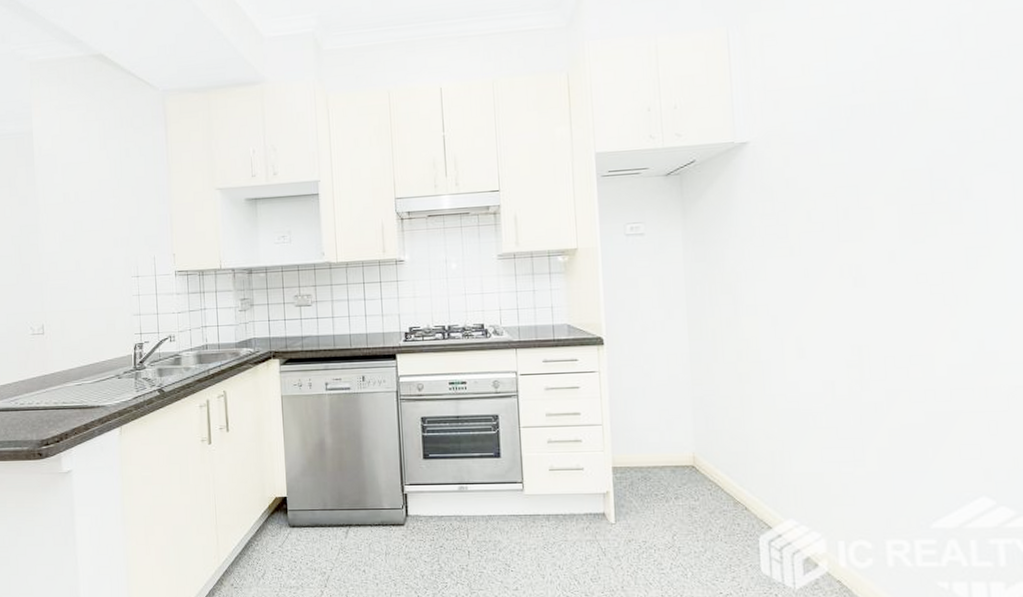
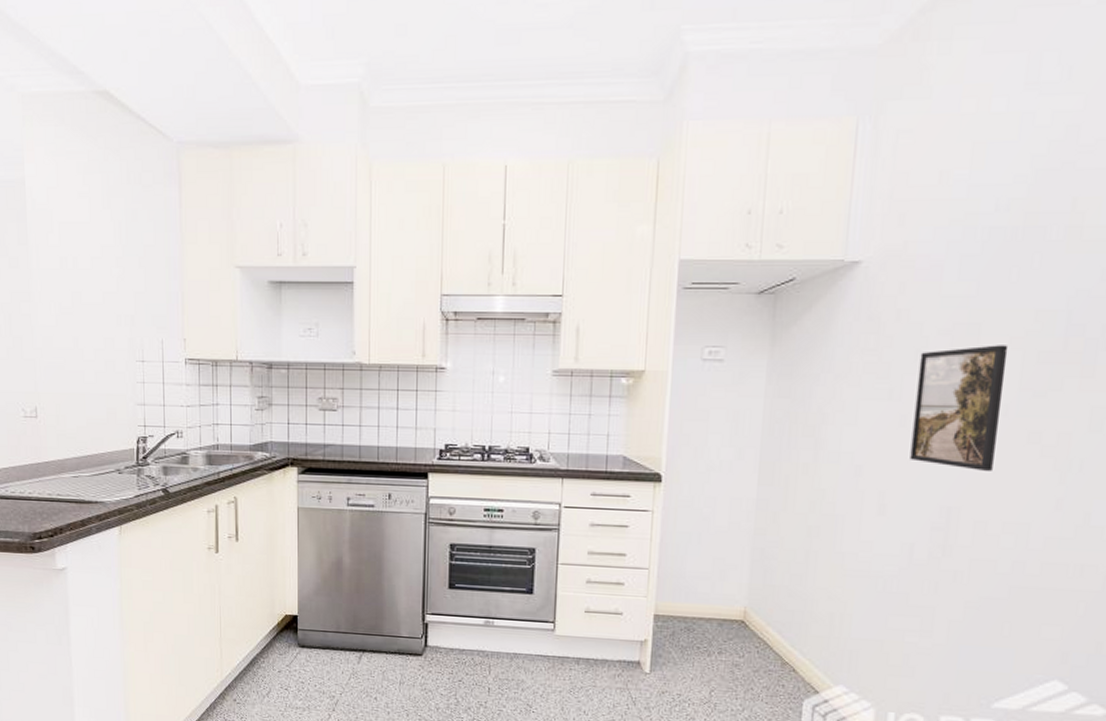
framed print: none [811,201,891,311] -> present [910,345,1009,471]

